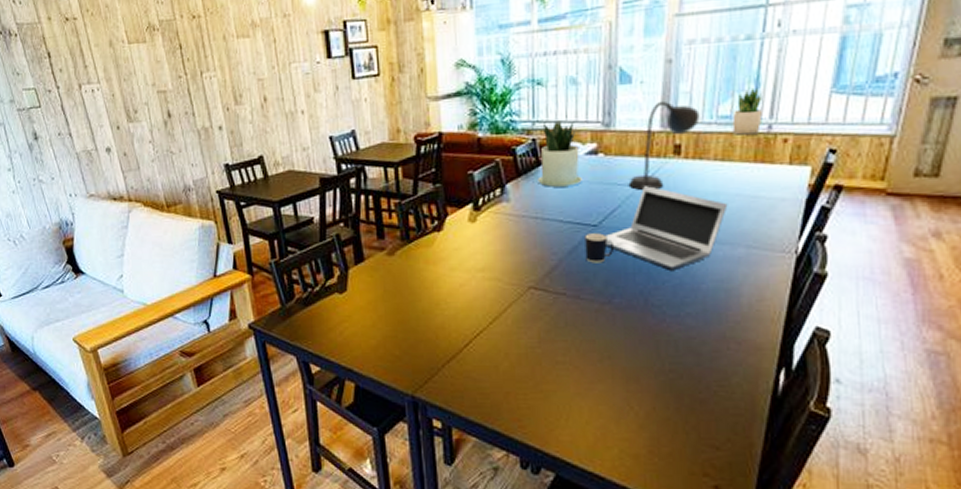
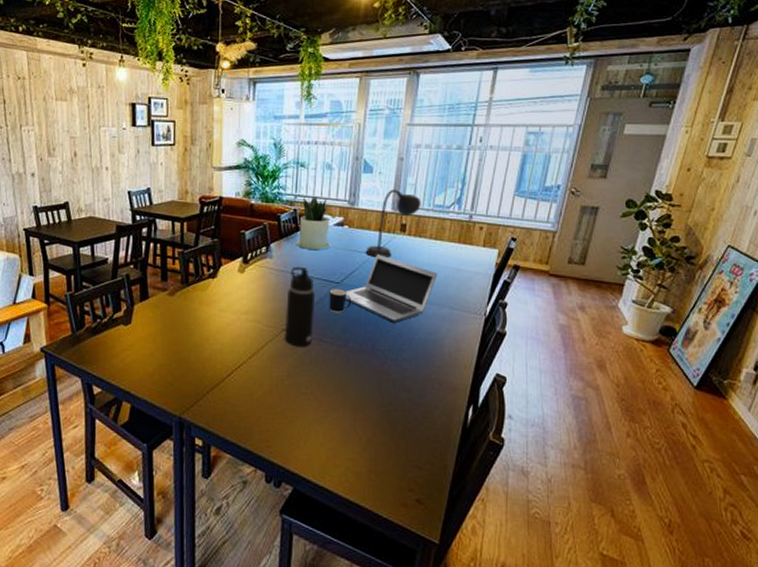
water bottle: none [531,209,568,307] -> present [285,266,316,347]
planter: present [732,87,764,135] -> none [444,186,467,221]

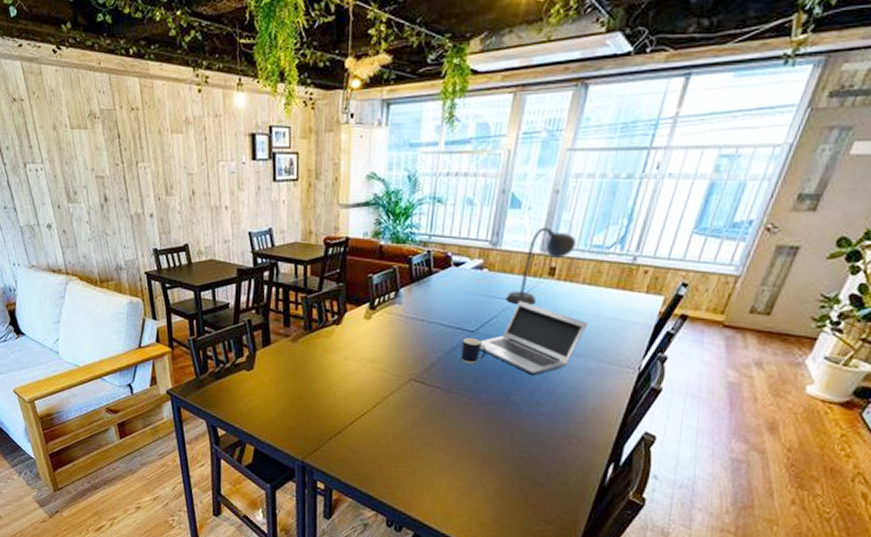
water bottle: present [285,266,316,347] -> none [412,313,447,398]
planter: present [296,195,330,251] -> none [428,235,467,297]

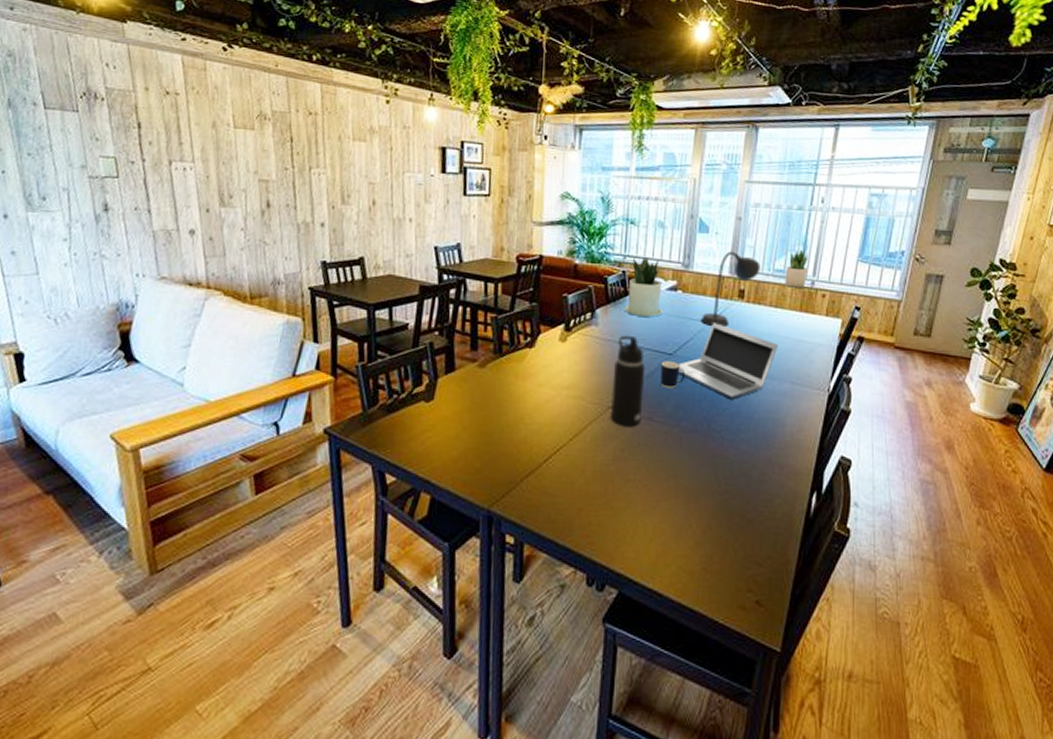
water bottle: none [412,313,447,398] -> present [611,335,646,427]
planter: none [428,235,467,297] -> present [624,256,662,318]
planter: none [602,222,634,264] -> present [785,249,809,288]

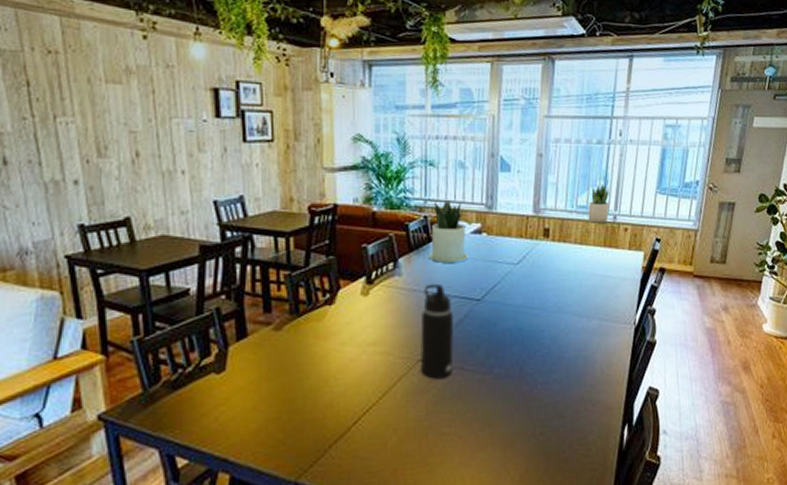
mug: present [660,361,686,389] -> none [469,307,495,336]
laptop: present [678,323,779,399] -> none [487,264,585,341]
desk lamp: present [700,251,761,326] -> none [507,189,564,268]

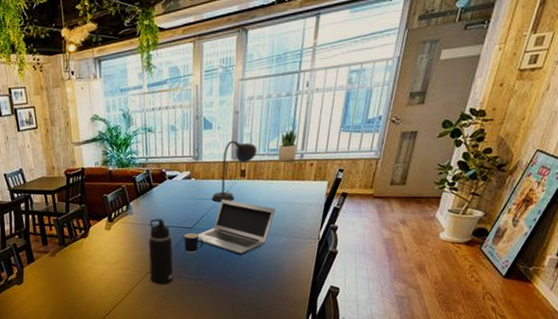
planter: present [428,199,468,264] -> none [151,155,181,203]
mug: none [469,307,495,336] -> present [184,233,204,254]
laptop: none [487,264,585,341] -> present [197,199,276,255]
desk lamp: none [507,189,564,268] -> present [211,140,257,202]

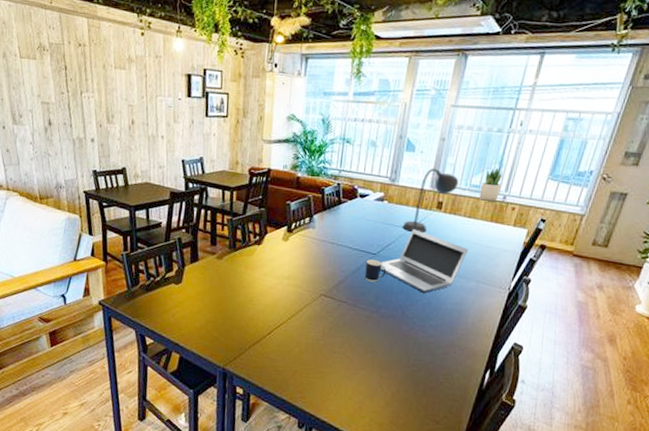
water bottle: present [148,218,173,285] -> none [322,237,353,311]

